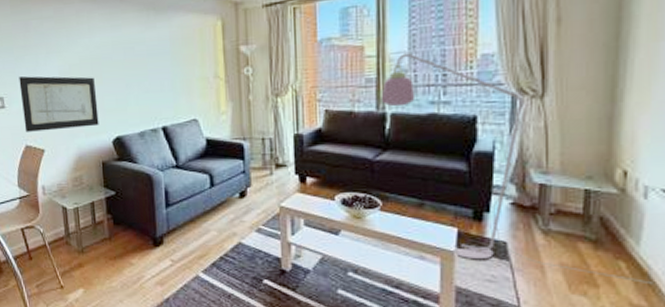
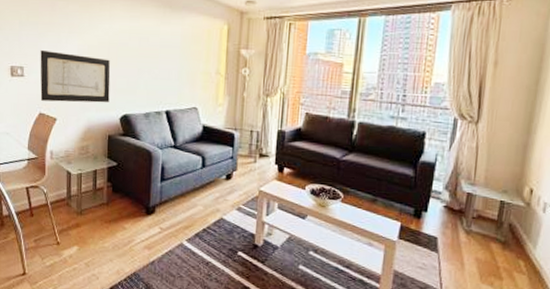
floor lamp: present [381,51,654,285] -> none [352,72,543,281]

